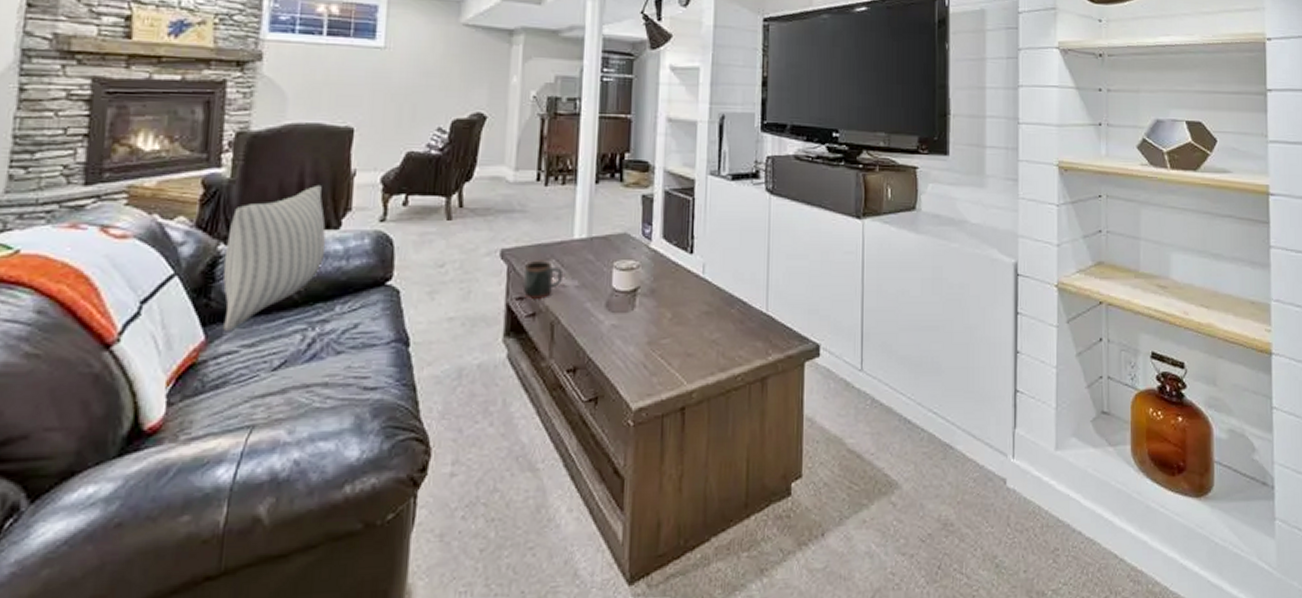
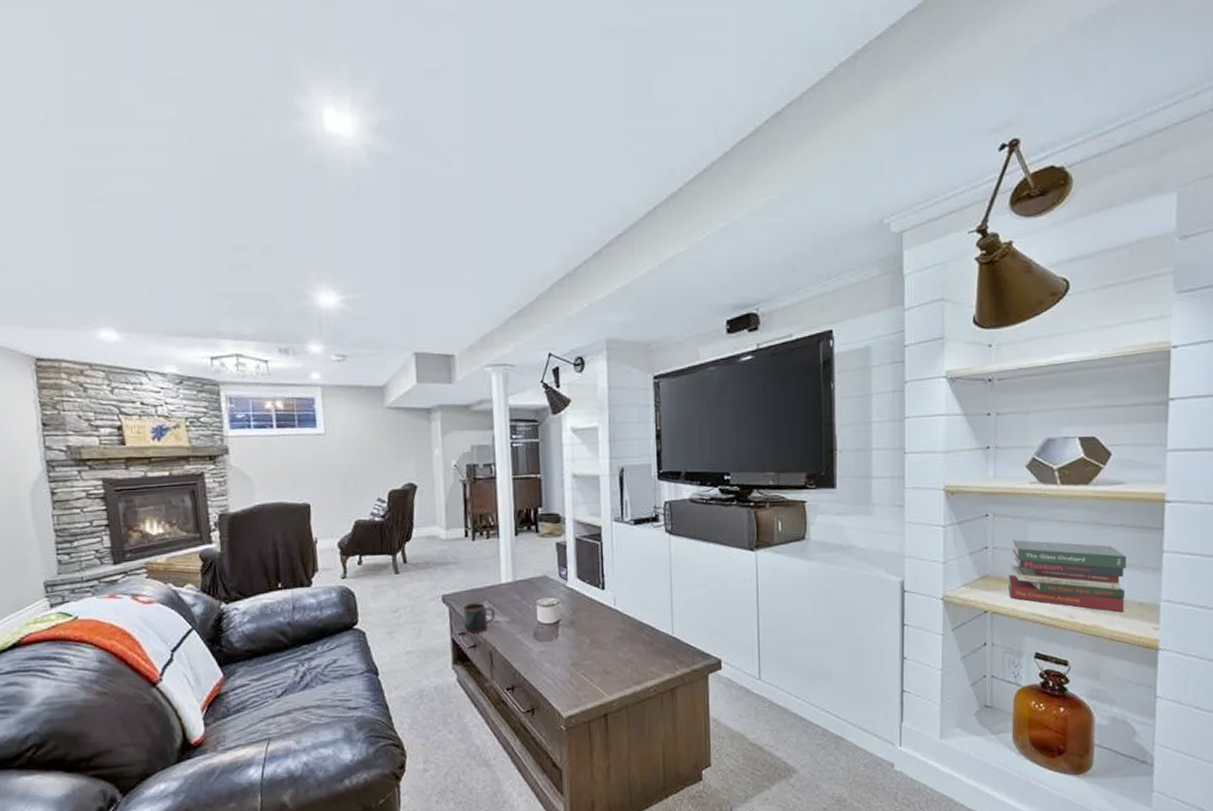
pillow: present [223,184,326,331] -> none [226,552,302,669]
books: none [1123,225,1237,311] -> present [1009,540,1127,613]

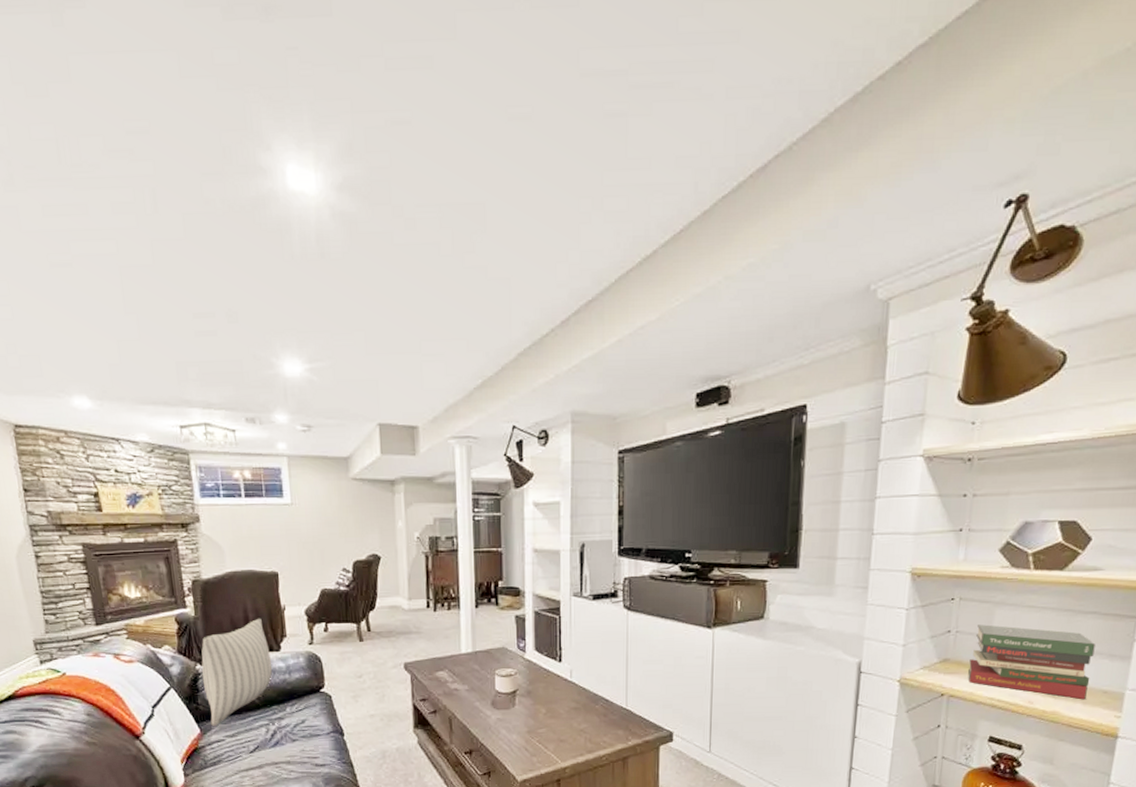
pillow: none [226,552,302,669] -> present [201,618,272,726]
mug: present [462,602,495,634] -> none [423,670,455,700]

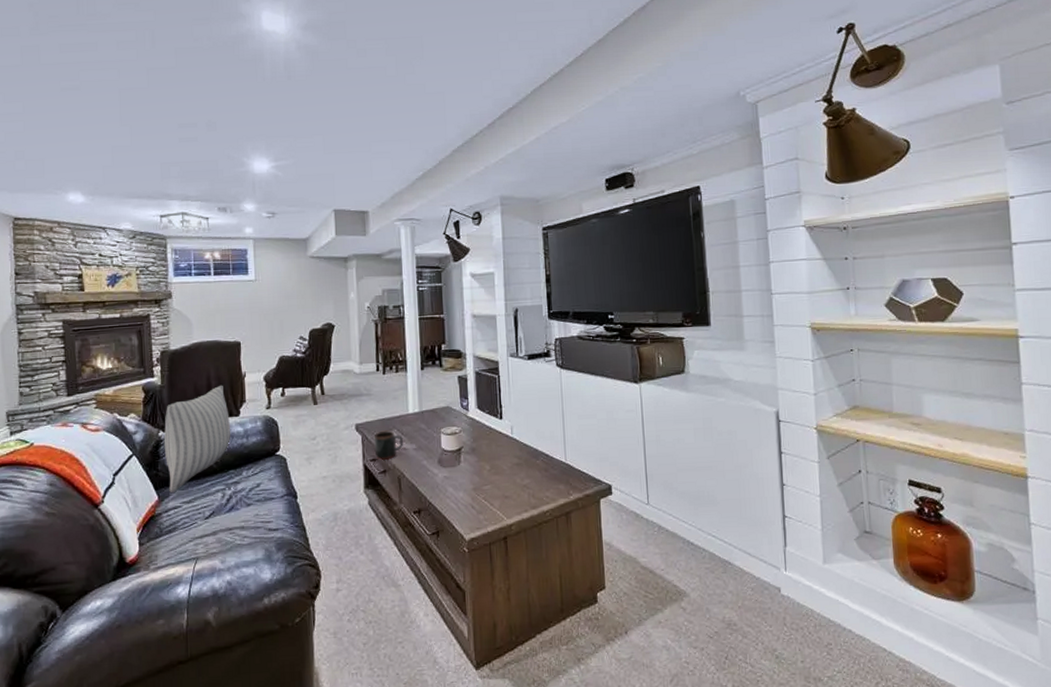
mug: none [423,670,455,700] -> present [374,430,403,460]
books: present [968,624,1095,700] -> none [877,373,990,442]

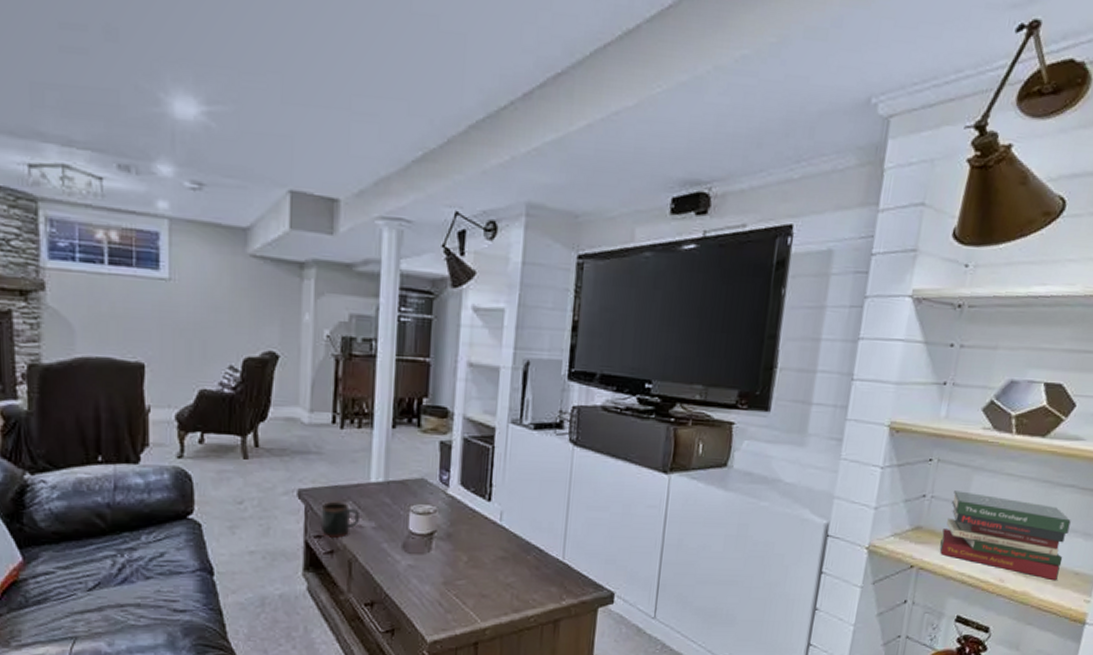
pillow: present [163,385,230,492] -> none [31,419,126,554]
books: none [877,373,990,442] -> present [940,491,1071,581]

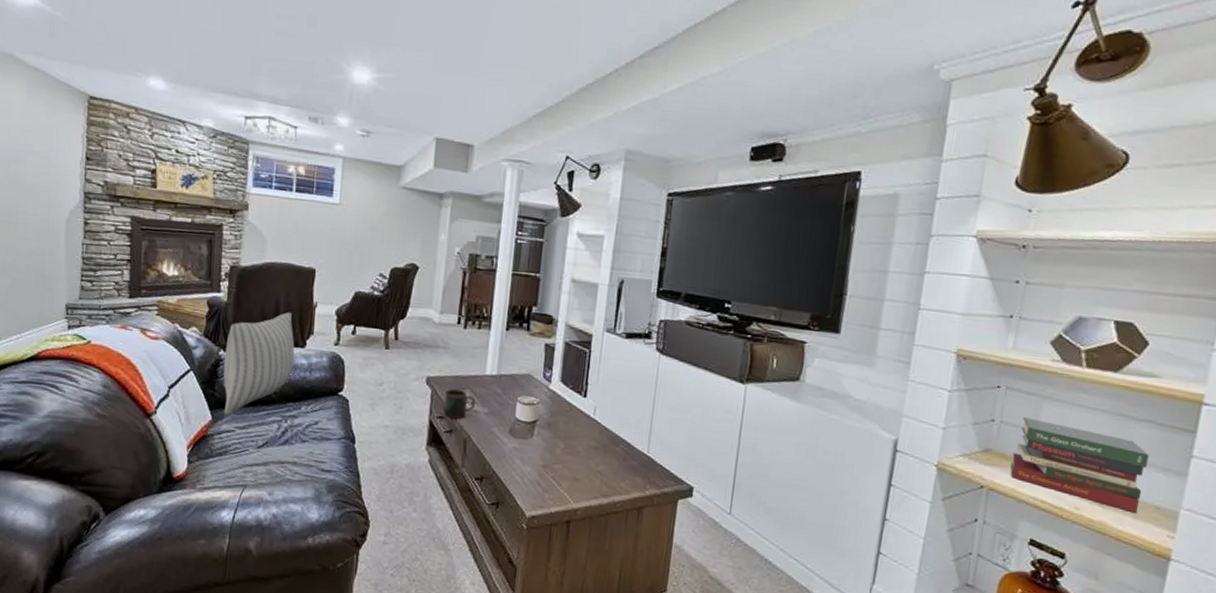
pillow: none [31,419,126,554] -> present [223,312,295,415]

